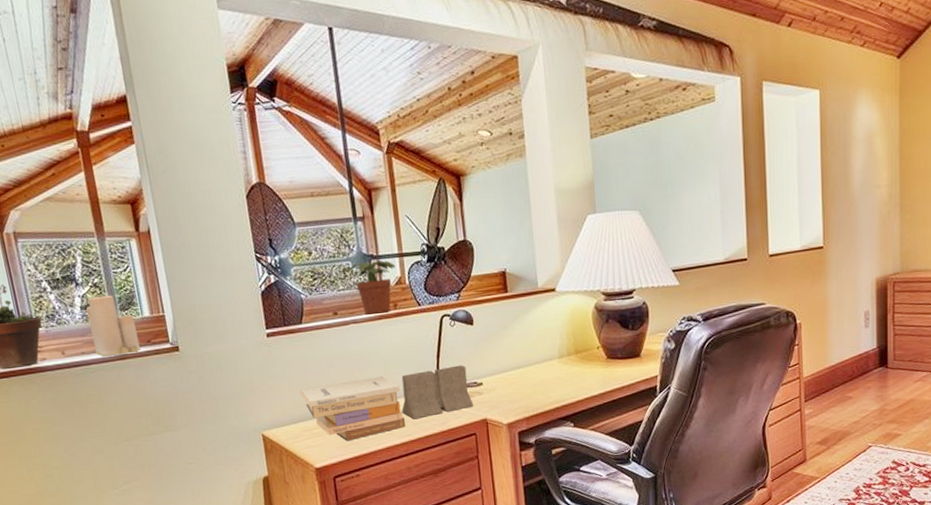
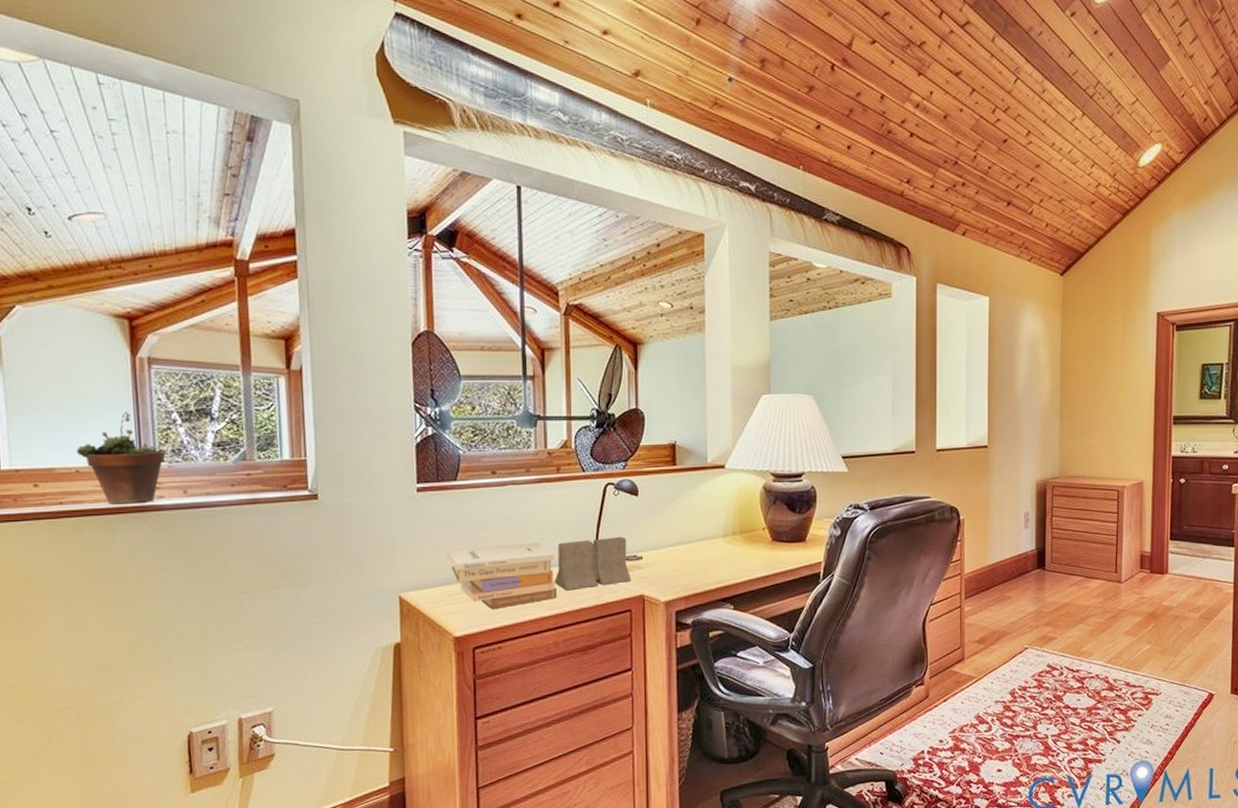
candle: present [86,294,141,357] -> none [219,432,274,500]
potted plant: present [345,260,396,315] -> none [509,422,563,477]

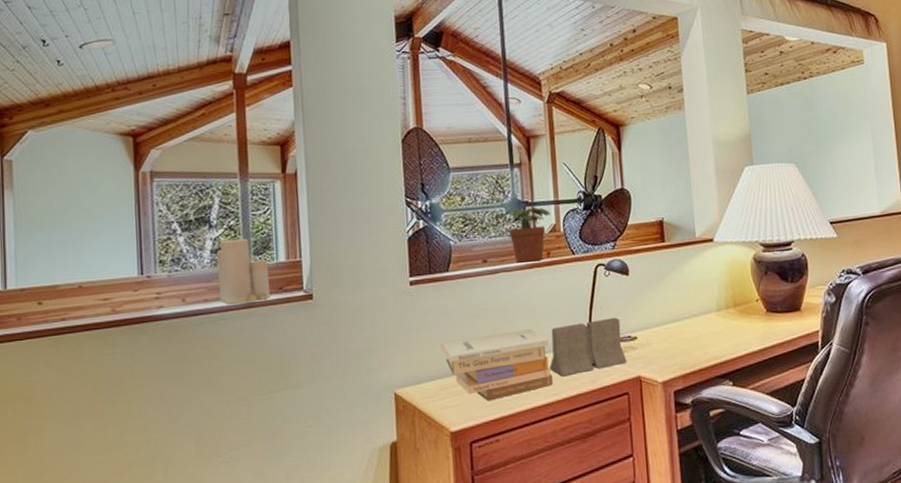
succulent plant: present [76,412,166,504] -> none [79,225,166,318]
candle: none [219,432,274,500] -> present [217,238,270,305]
potted plant: none [509,422,563,477] -> present [498,207,551,263]

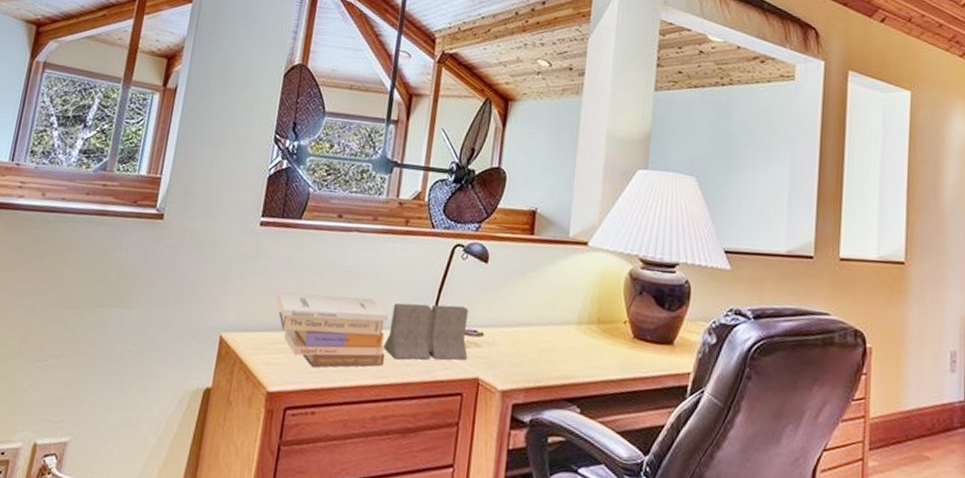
candle: present [217,238,270,305] -> none [76,142,130,211]
potted plant: present [498,207,551,263] -> none [363,167,419,228]

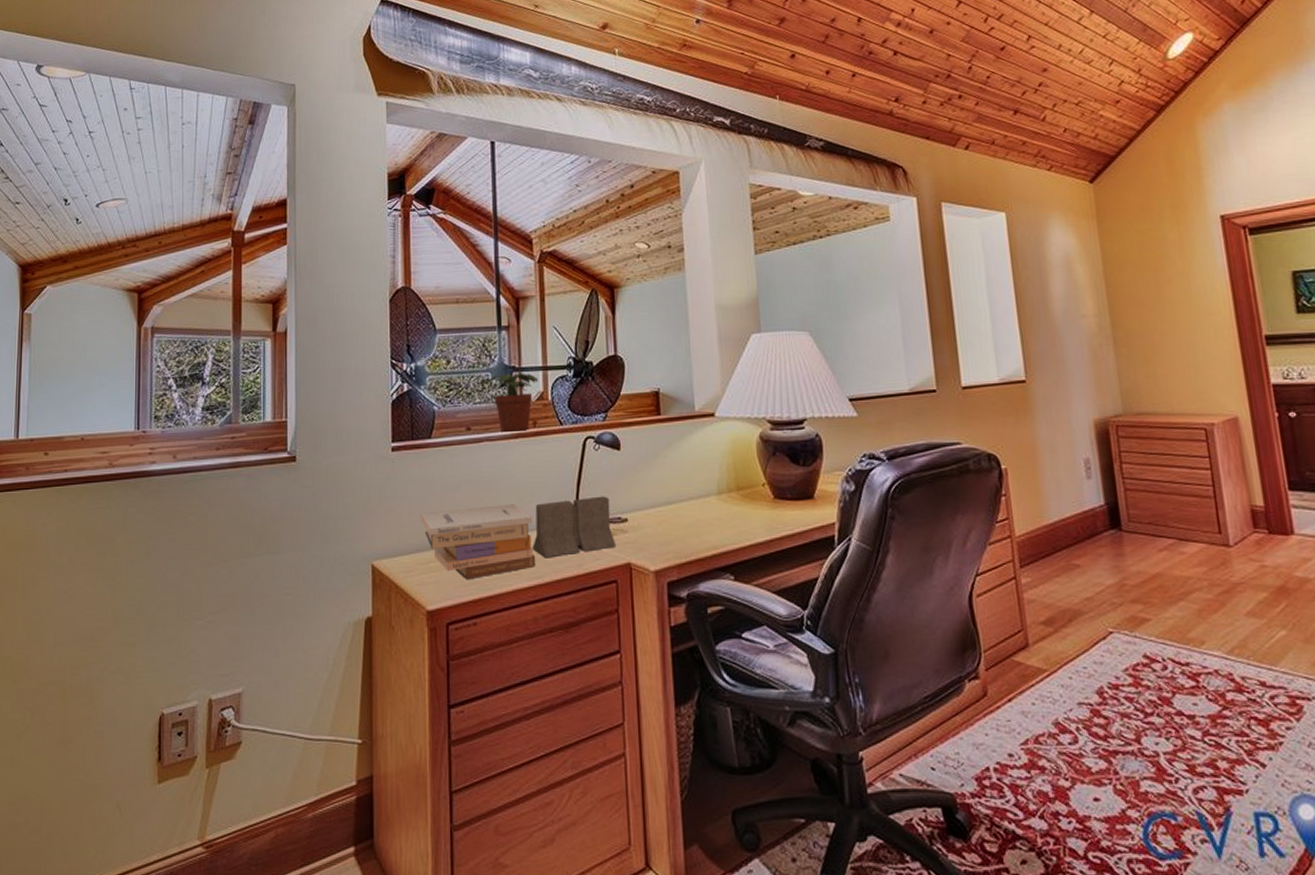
potted plant: none [363,167,419,228] -> present [484,373,539,432]

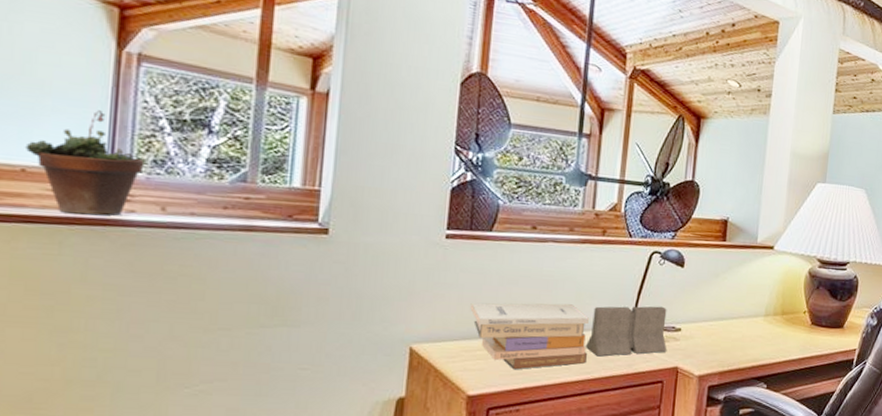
succulent plant: none [83,380,160,471] -> present [24,110,145,216]
potted plant: present [484,373,539,432] -> none [556,180,614,238]

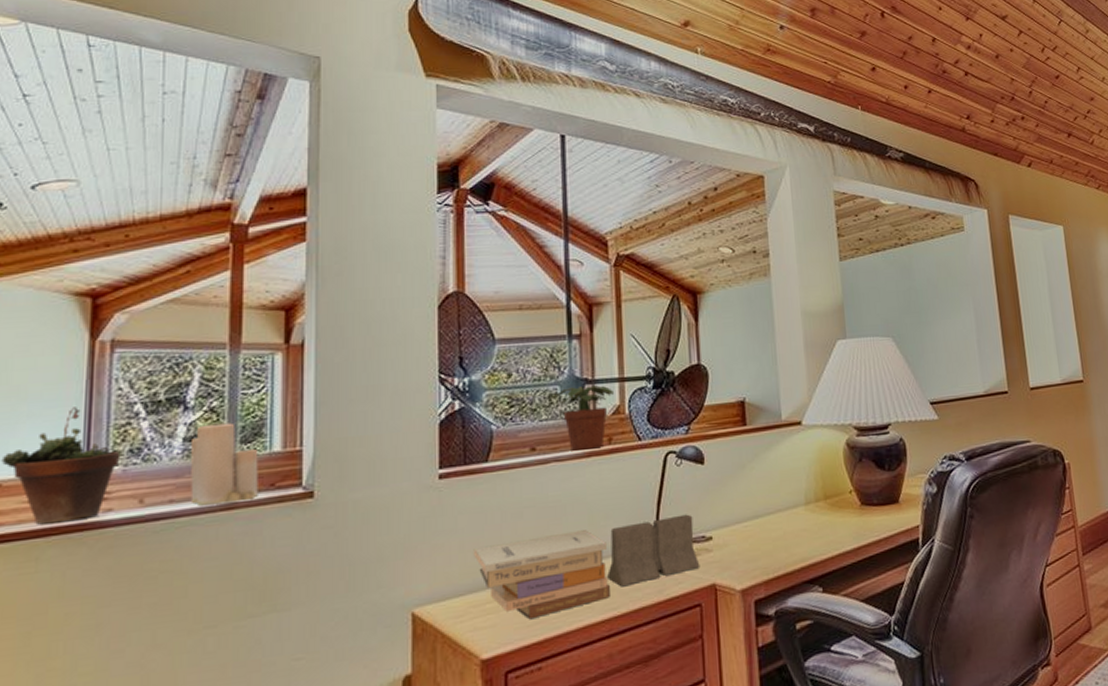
candle: none [211,150,279,227] -> present [190,422,259,507]
potted plant: none [556,180,614,238] -> present [551,385,615,451]

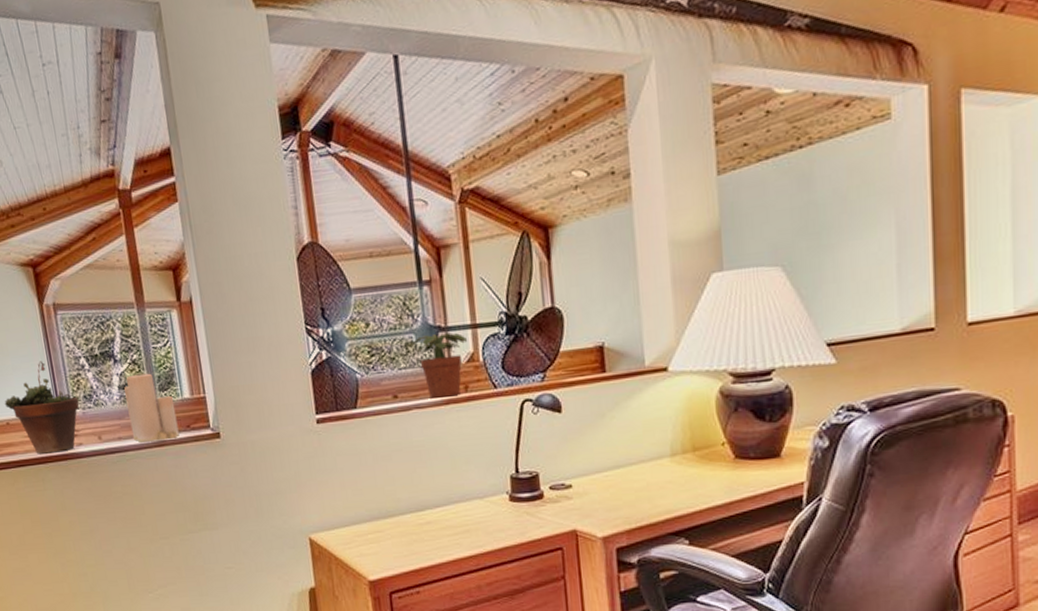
books: present [473,530,610,620] -> none [352,474,476,551]
bookend: present [606,514,700,587] -> none [471,462,561,527]

